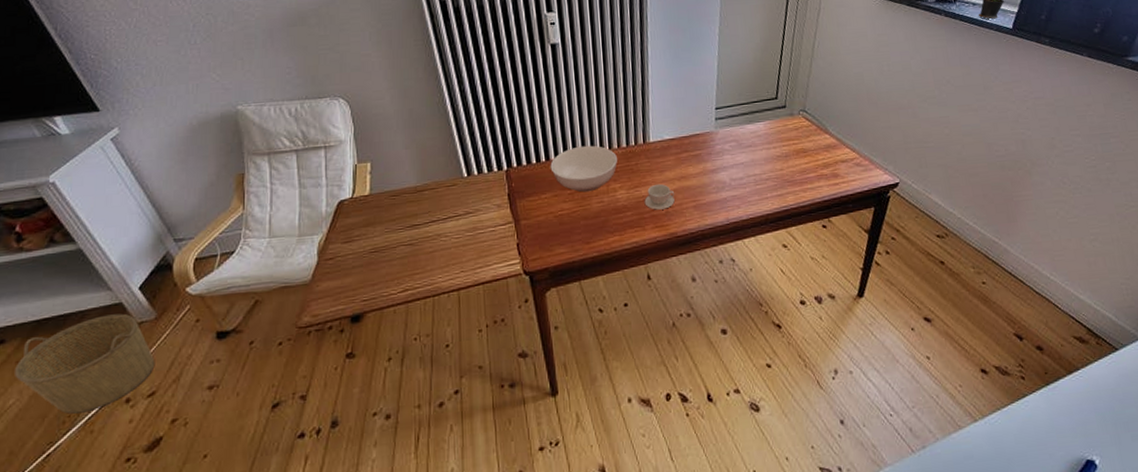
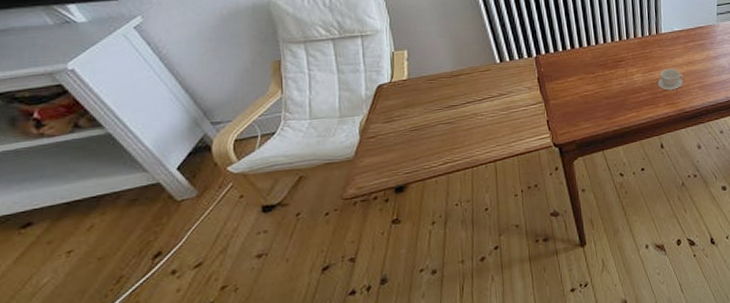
basket: present [15,313,155,414] -> none [47,193,200,288]
bowl: present [550,145,617,193] -> none [575,35,634,76]

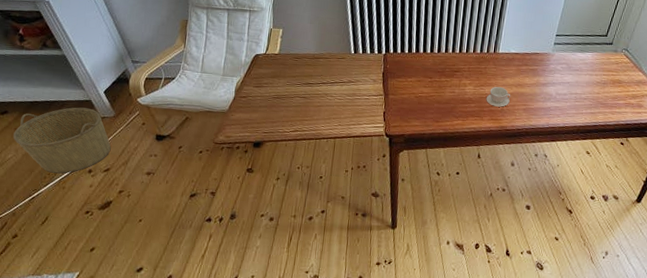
basket: none [47,193,200,288] -> present [13,107,111,174]

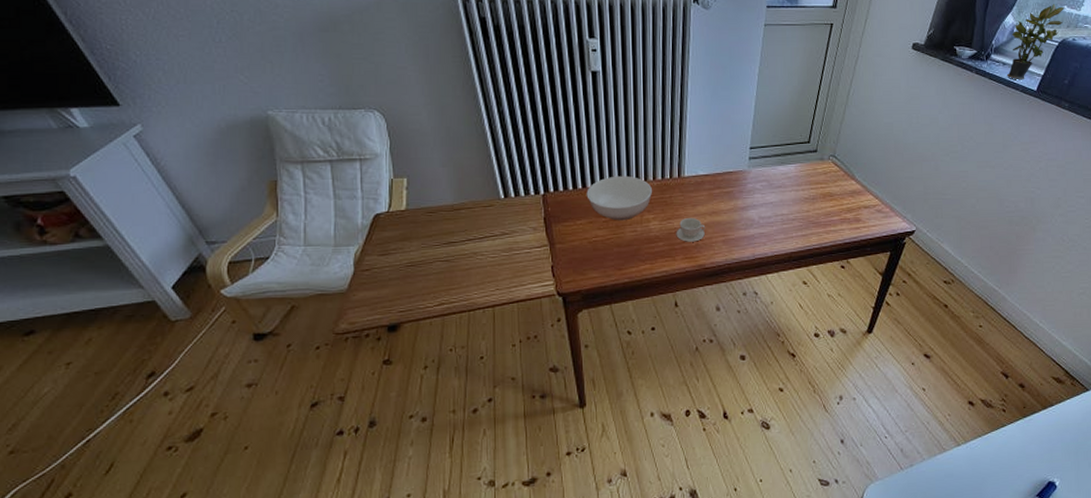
basket: present [13,107,111,174] -> none [48,311,192,404]
bowl: none [418,46,471,83] -> present [586,175,652,221]

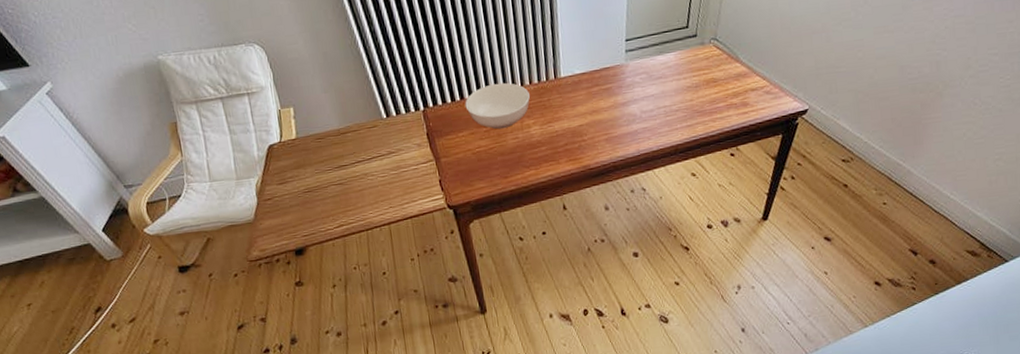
teacup: present [676,217,706,242] -> none [557,118,587,144]

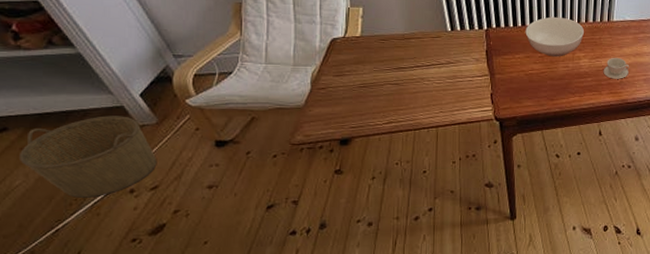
basket: none [11,253,130,338] -> present [20,116,157,198]
teacup: none [557,118,587,144] -> present [603,57,630,79]

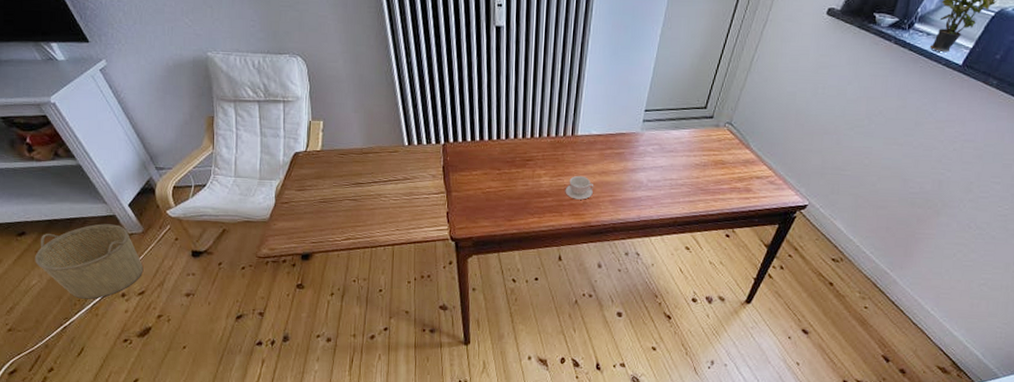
bowl: present [525,17,584,57] -> none [483,130,545,175]

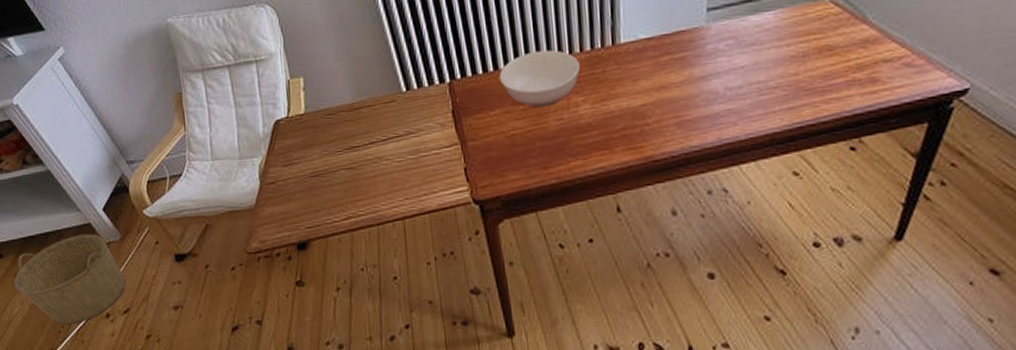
bowl: none [483,130,545,175] -> present [499,49,580,108]
teacup: present [565,175,594,200] -> none [613,95,652,129]

